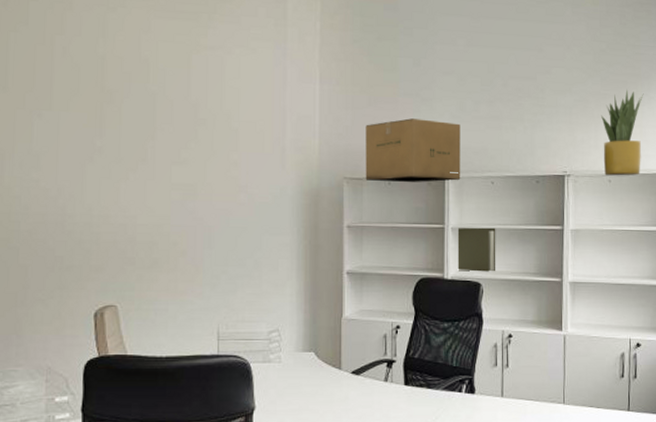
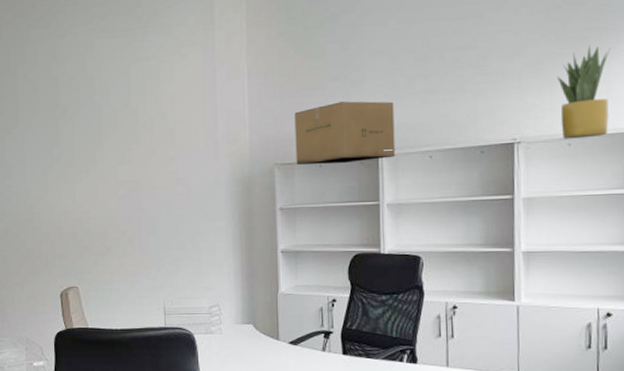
binder: present [457,227,496,272] -> none [393,201,437,246]

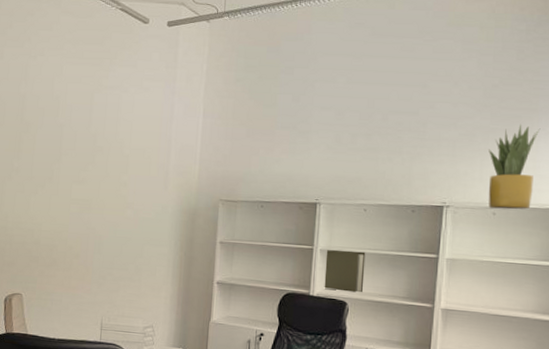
box: present [294,101,396,165] -> none [239,149,336,207]
binder: none [393,201,437,246] -> present [324,250,366,293]

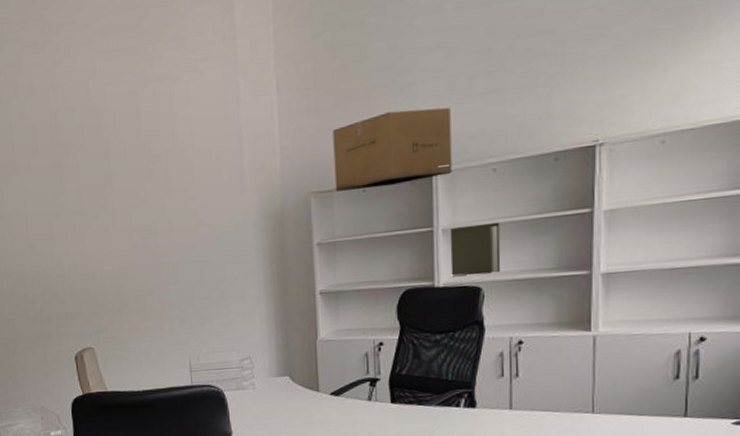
box: none [239,149,336,207] -> present [333,107,453,192]
planter: present [488,123,541,210] -> none [652,15,721,136]

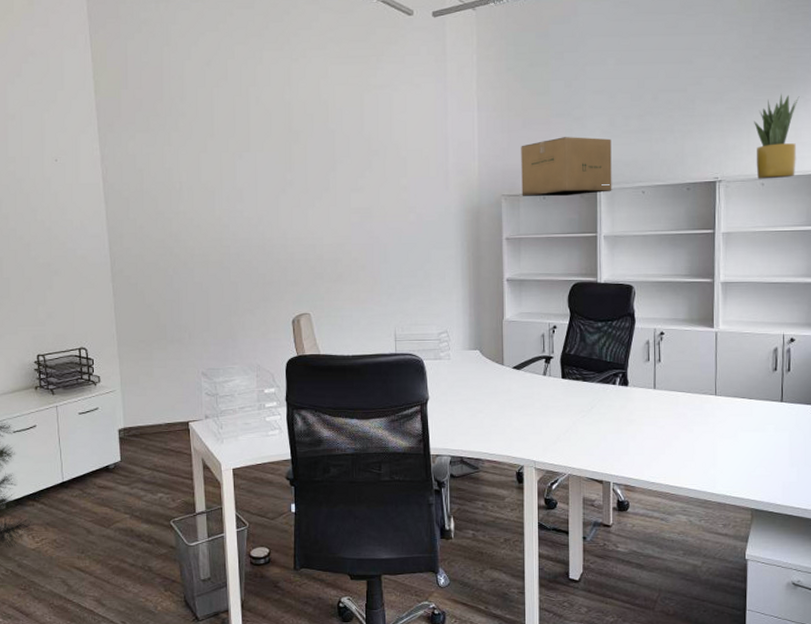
binder: present [450,222,501,276] -> none [609,234,648,275]
planter: none [652,15,721,136] -> present [754,93,800,179]

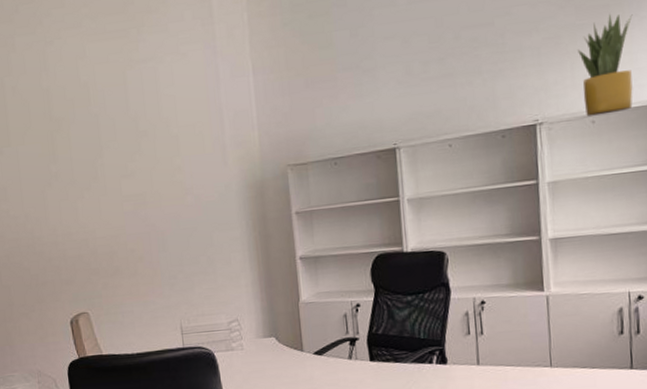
box: present [521,137,612,197] -> none [305,89,414,164]

